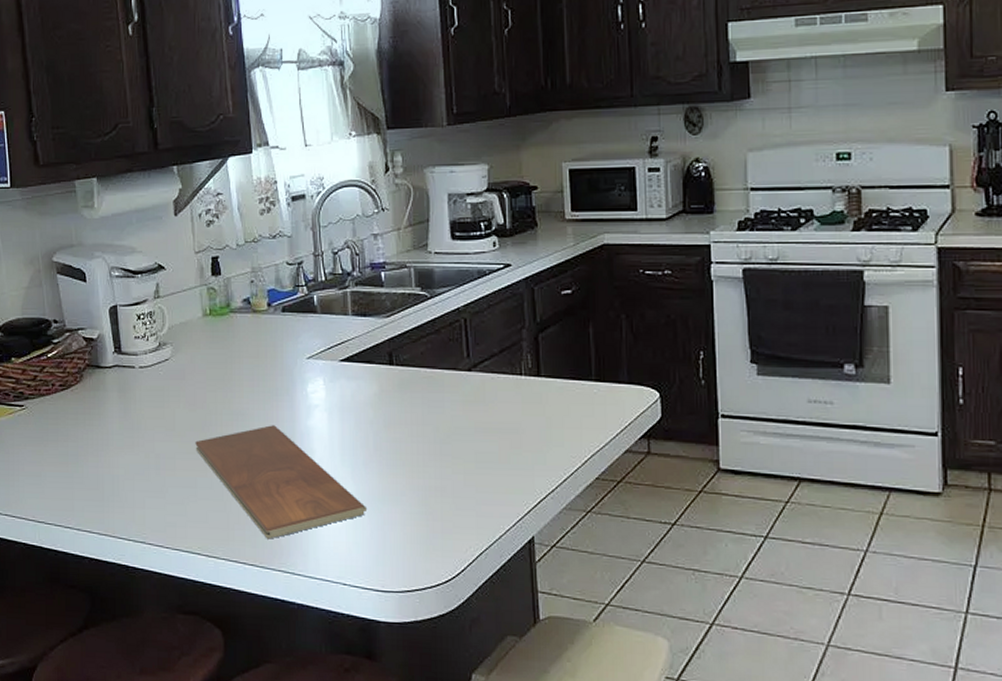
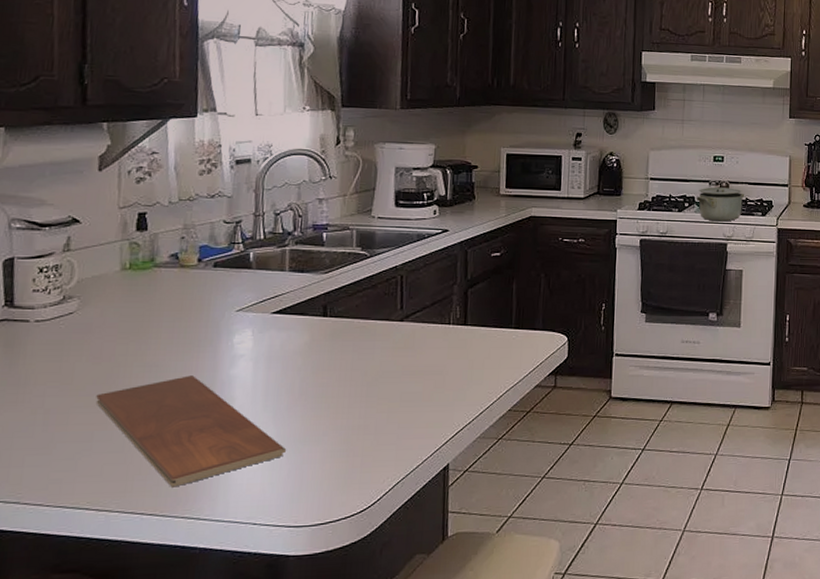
saucepan: none [815,194,884,241] -> present [696,187,744,222]

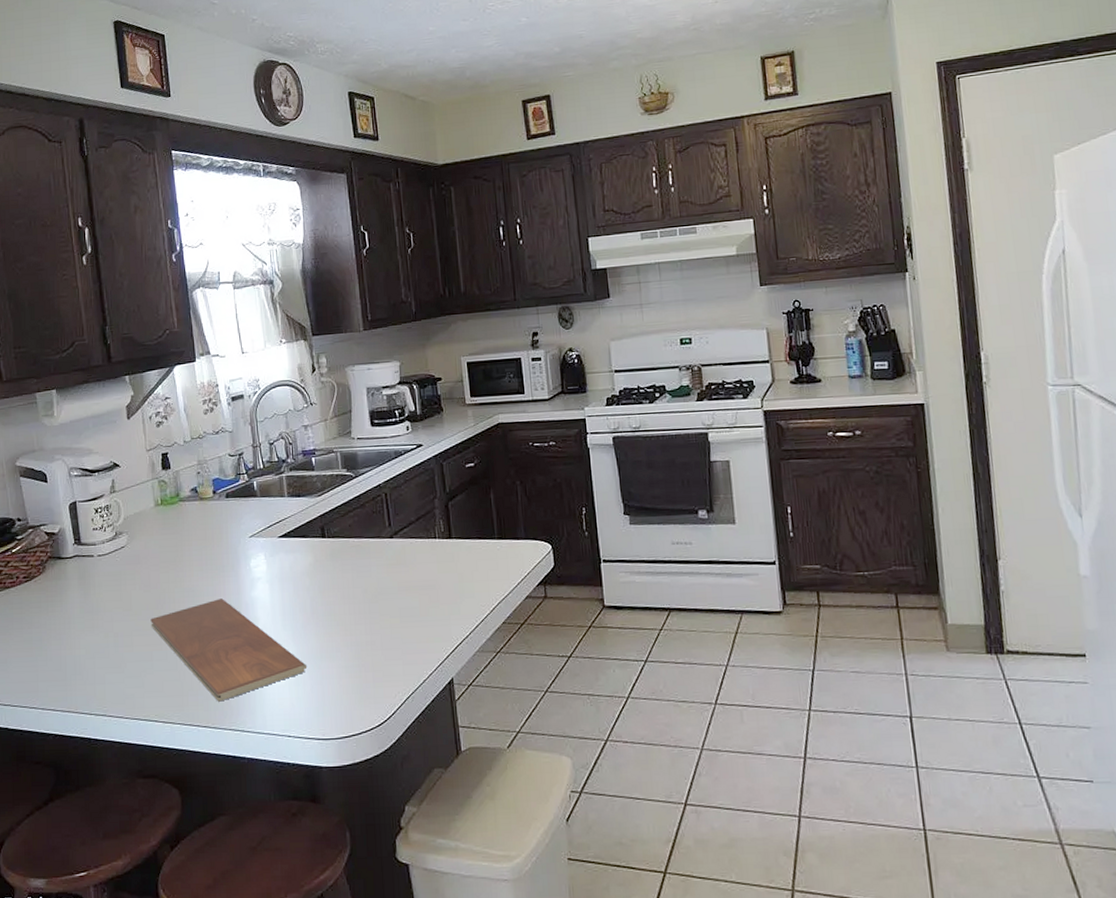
saucepan: present [696,187,744,222] -> none [666,371,720,410]

